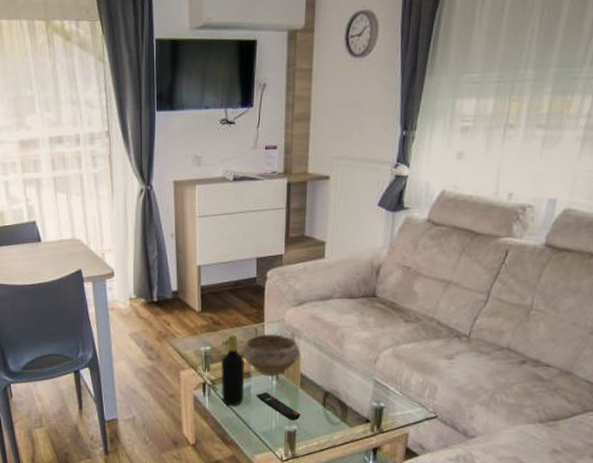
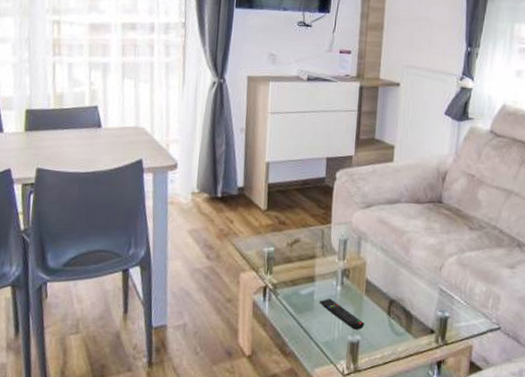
bottle: present [221,334,244,406] -> none [283,235,309,313]
bowl: present [242,333,301,377] -> none [307,235,367,282]

